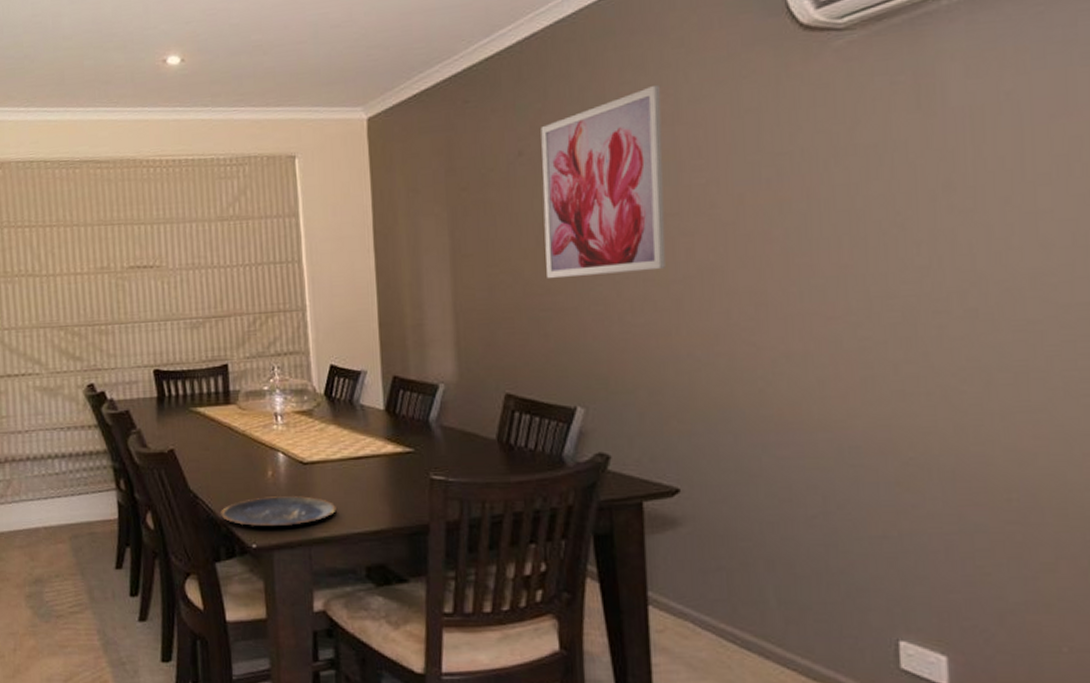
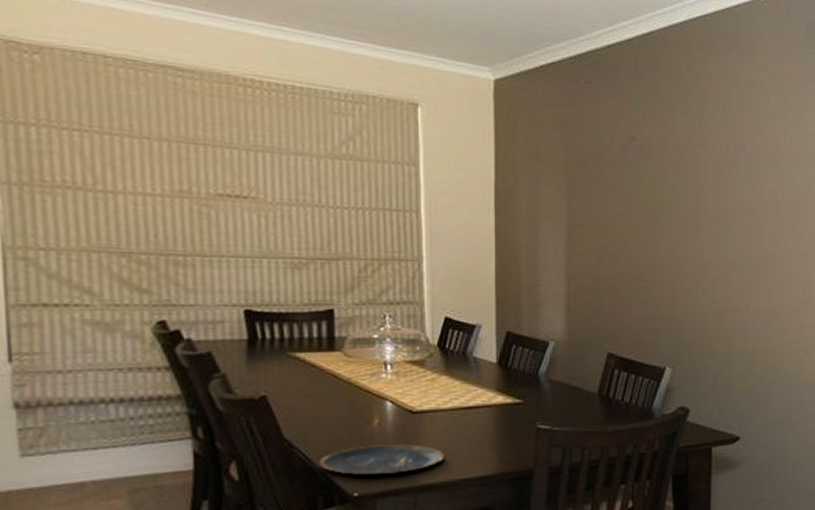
wall art: present [541,84,666,279] -> none [649,98,748,256]

